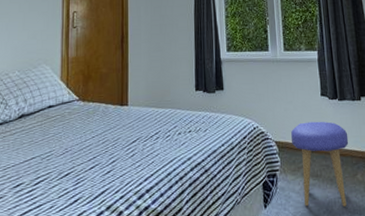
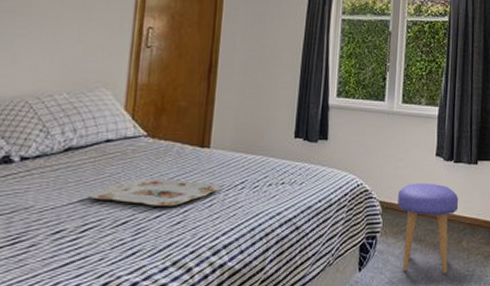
serving tray: none [38,134,140,159] -> present [87,177,221,206]

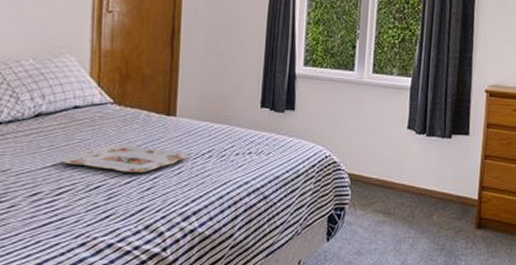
stool: present [398,183,459,273] -> none [367,156,431,246]

